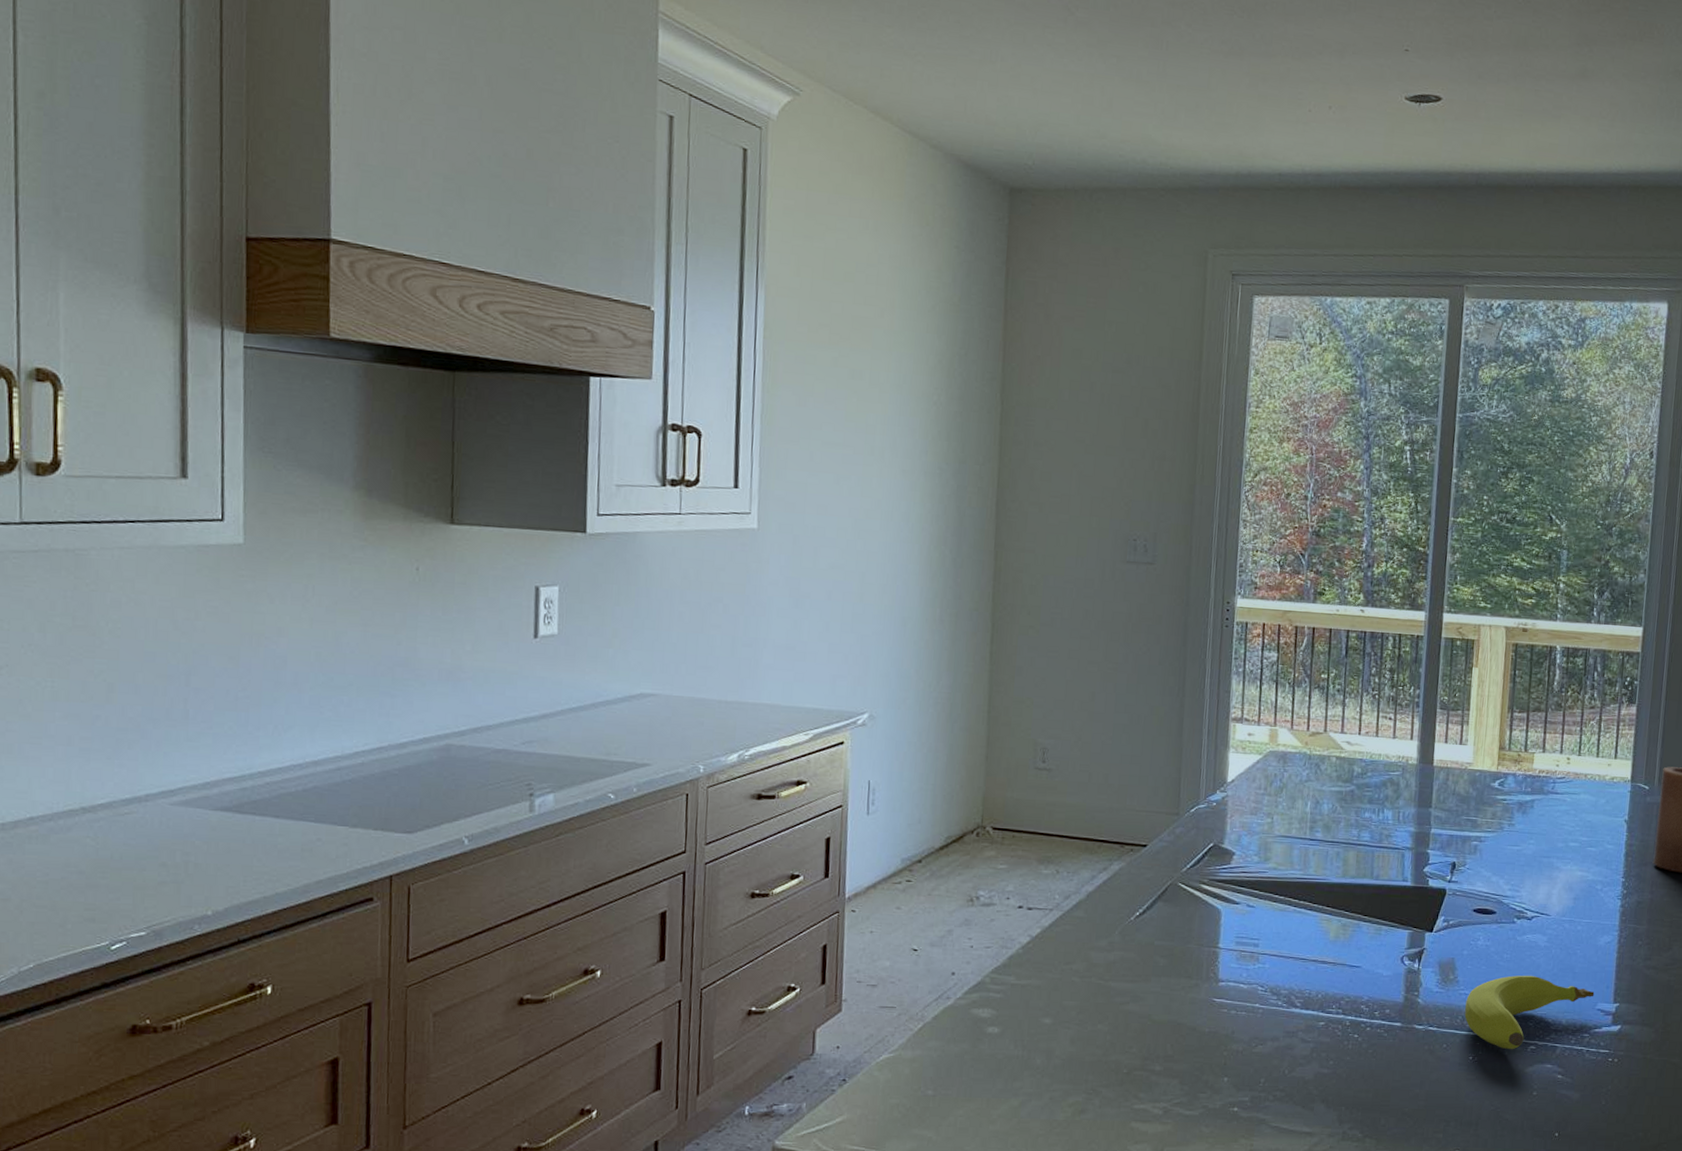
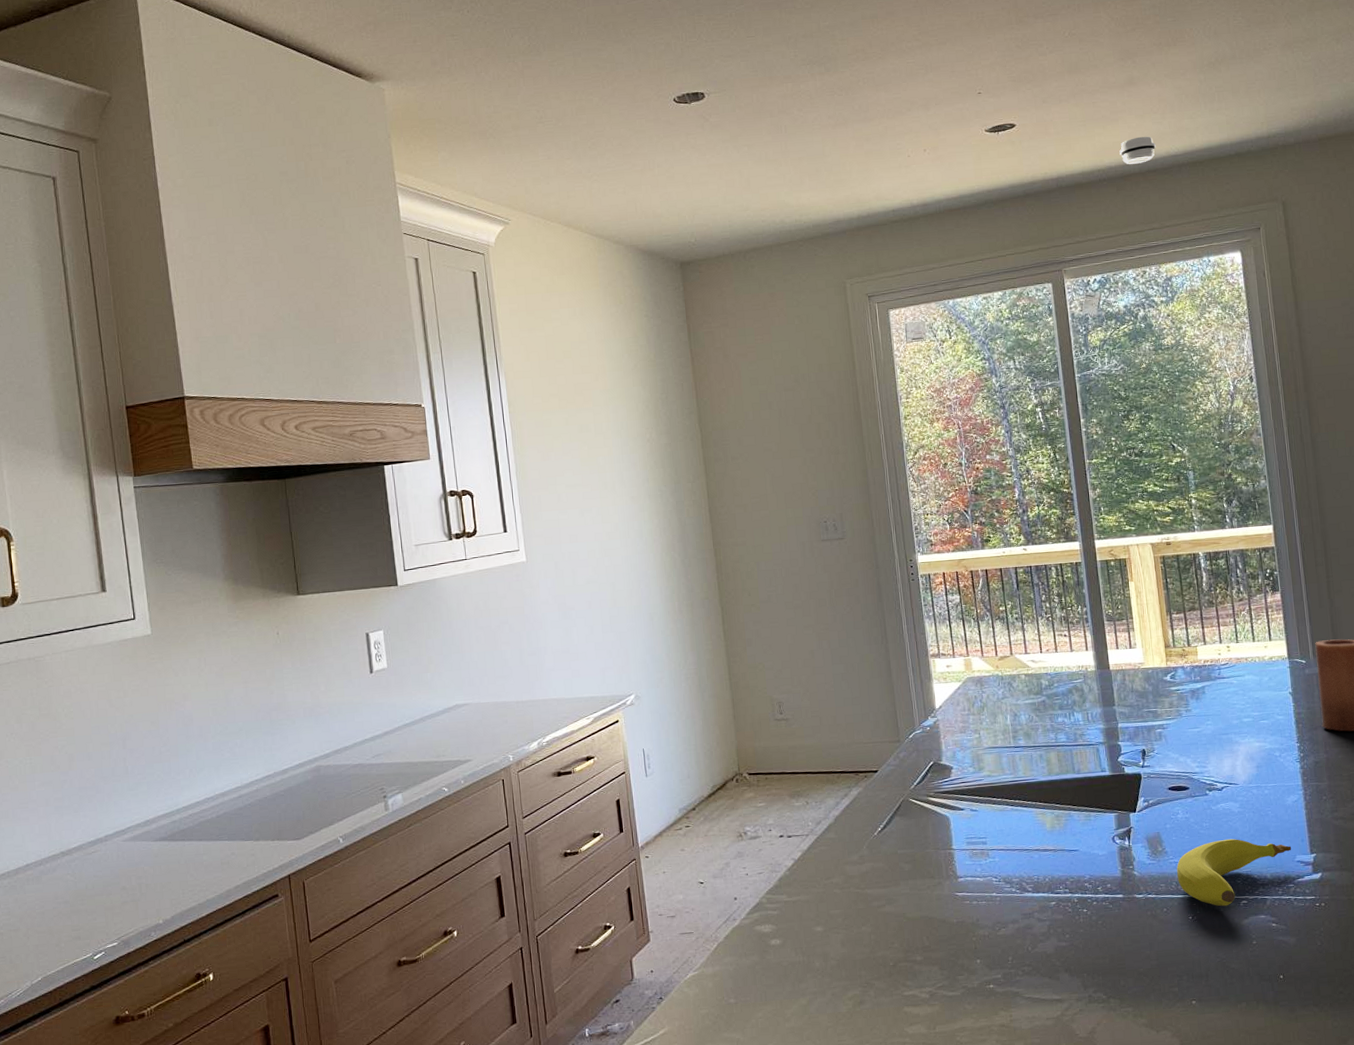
smoke detector: none [1554,142,1598,176] -> present [1119,136,1156,164]

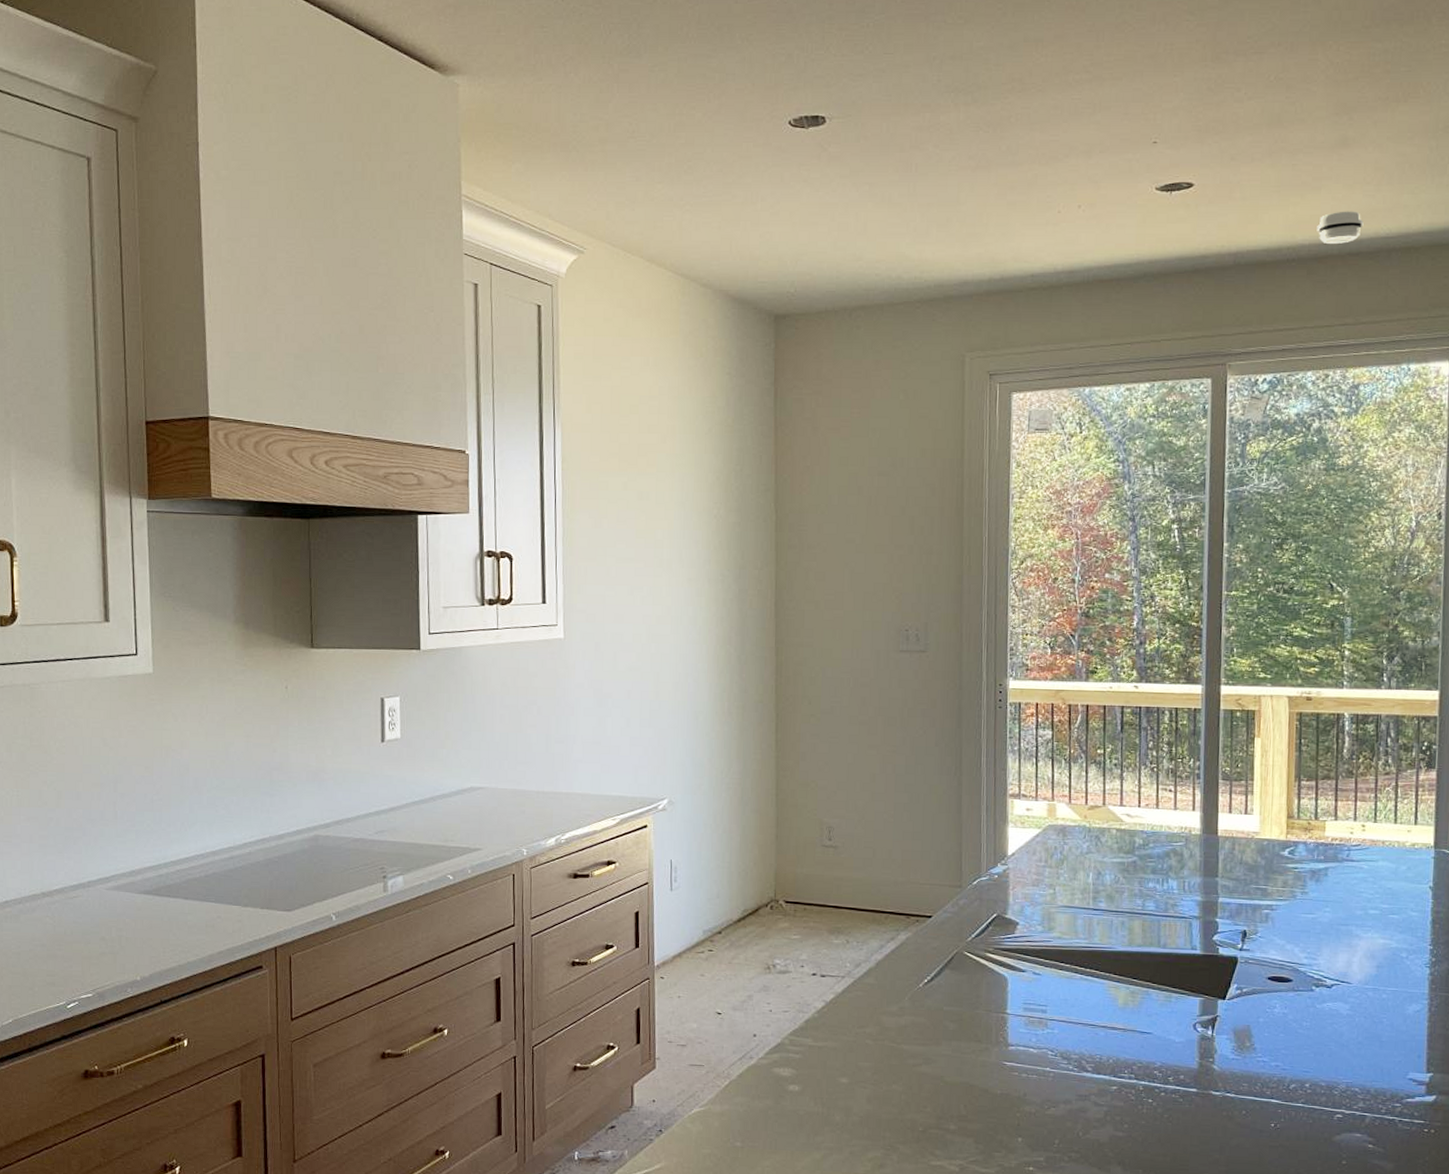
fruit: present [1176,838,1292,907] -> none [1264,1043,1405,1118]

